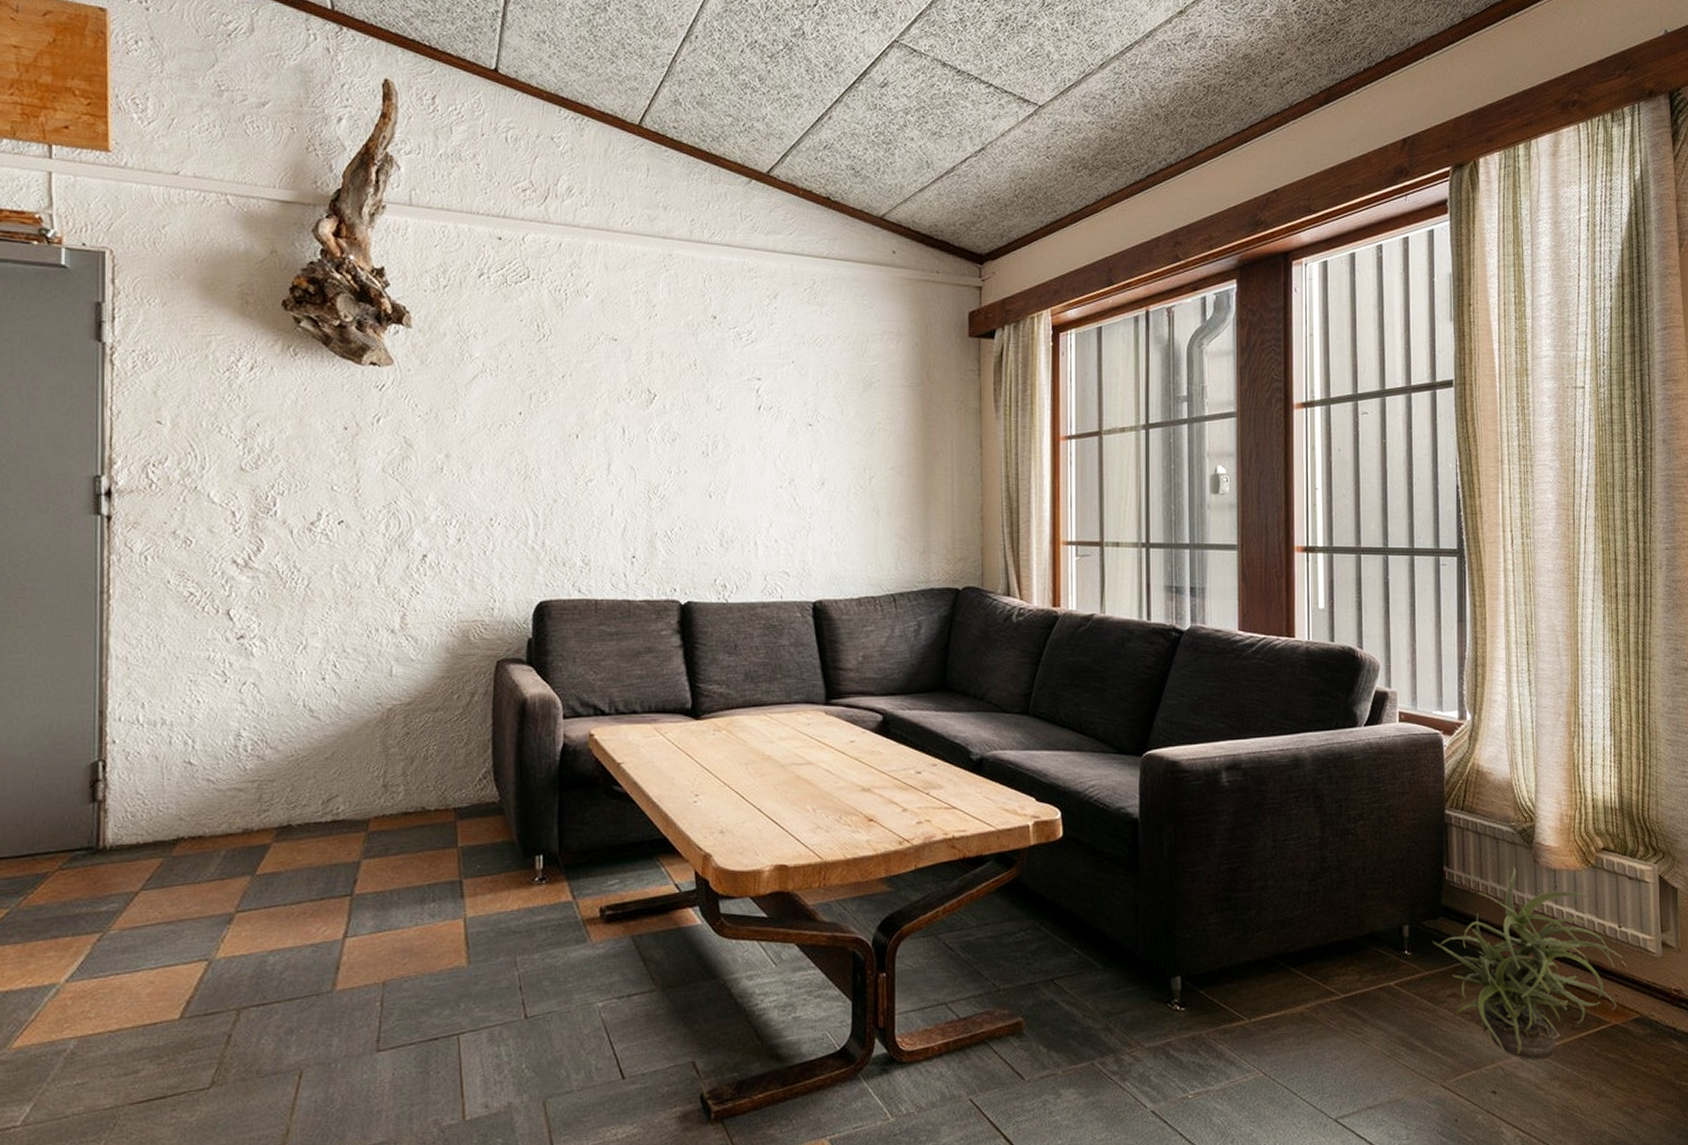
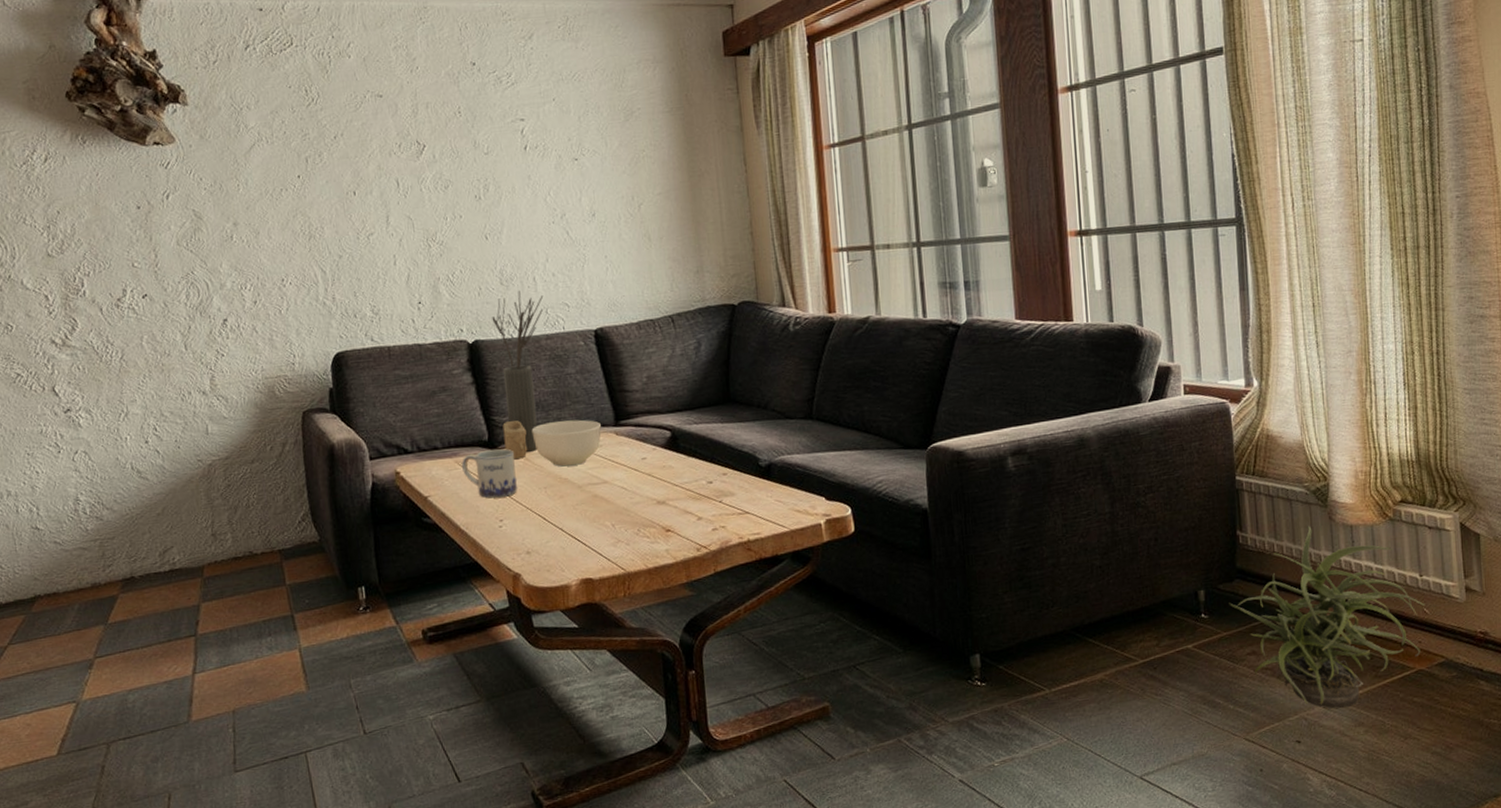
mug: none [661,719,718,771] -> present [462,448,518,499]
vase: none [708,553,764,724] -> present [492,290,544,452]
candle: none [708,690,732,730] -> present [502,420,528,459]
bowl: none [738,694,811,743] -> present [531,419,601,467]

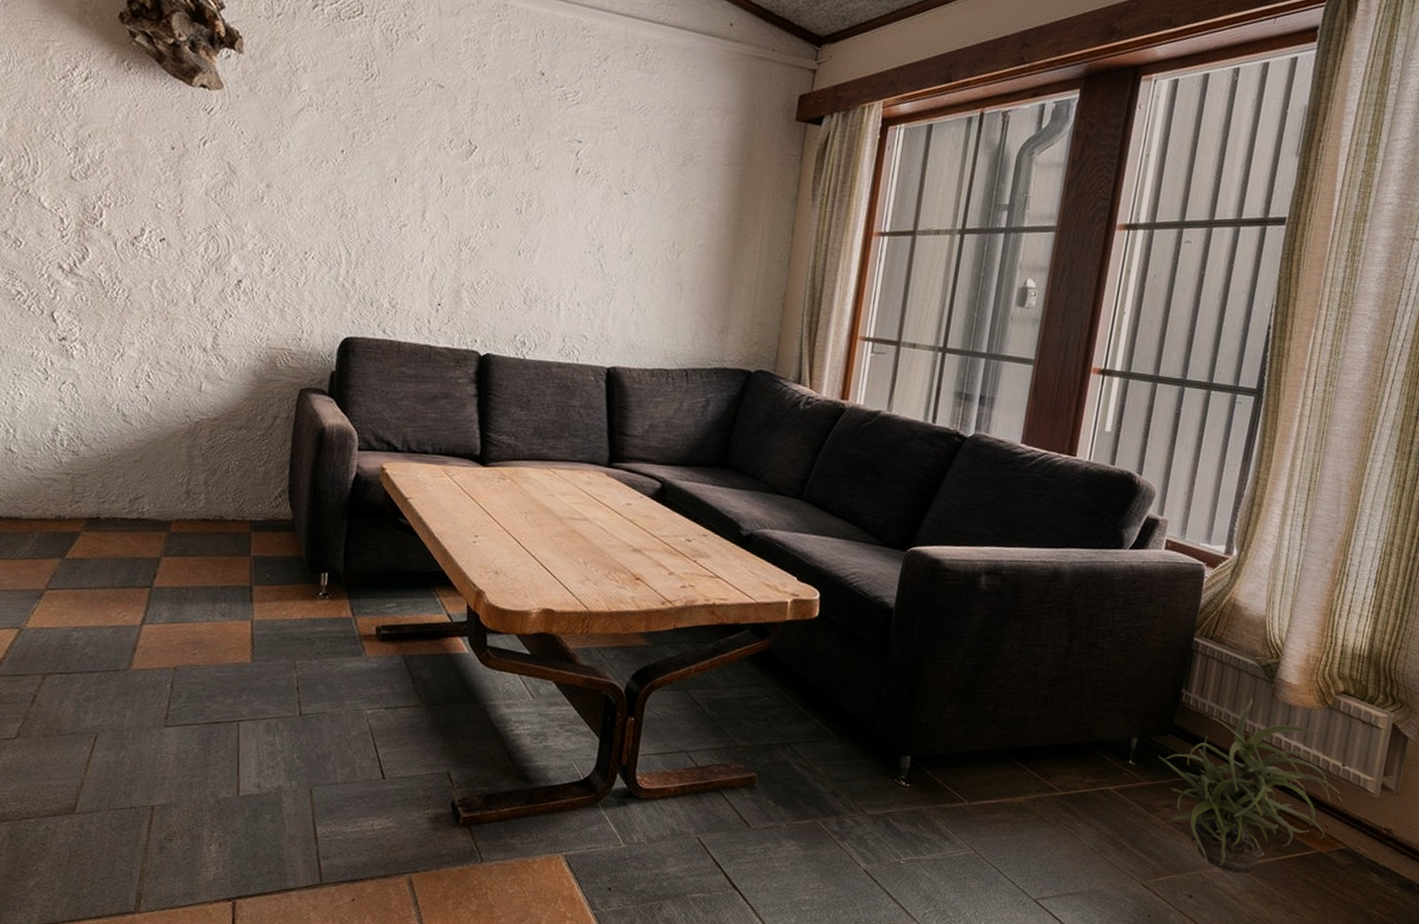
mug: present [462,448,518,499] -> none [448,464,502,514]
vase: present [492,290,544,452] -> none [503,312,564,475]
candle: present [502,420,528,459] -> none [494,440,519,479]
bowl: present [531,419,601,467] -> none [524,449,594,498]

